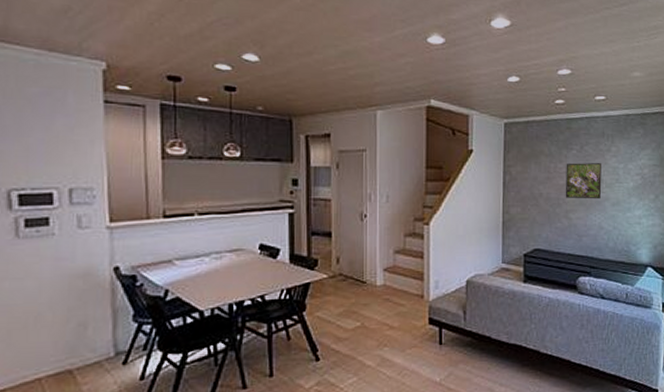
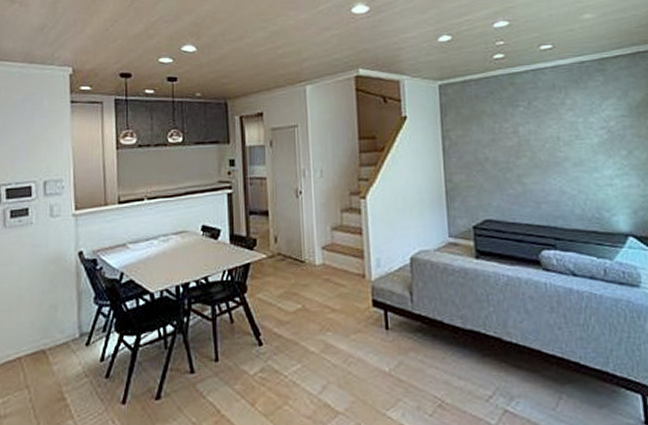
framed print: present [566,163,602,199] -> none [513,119,559,161]

